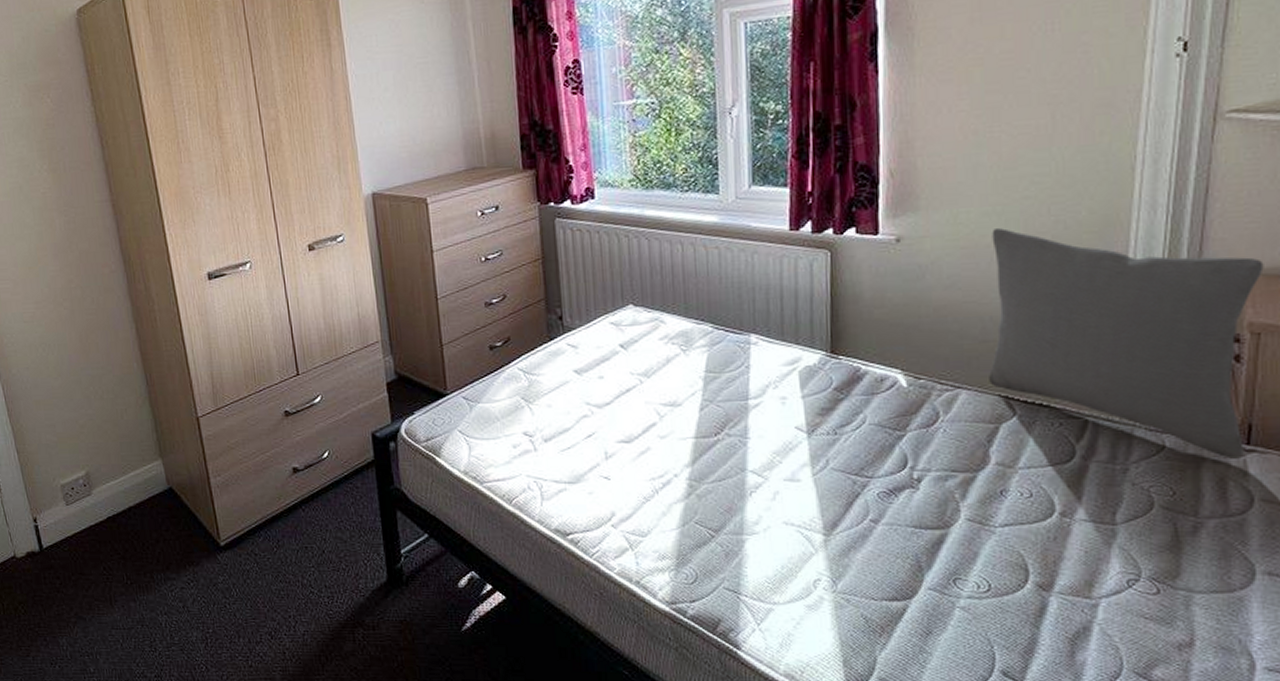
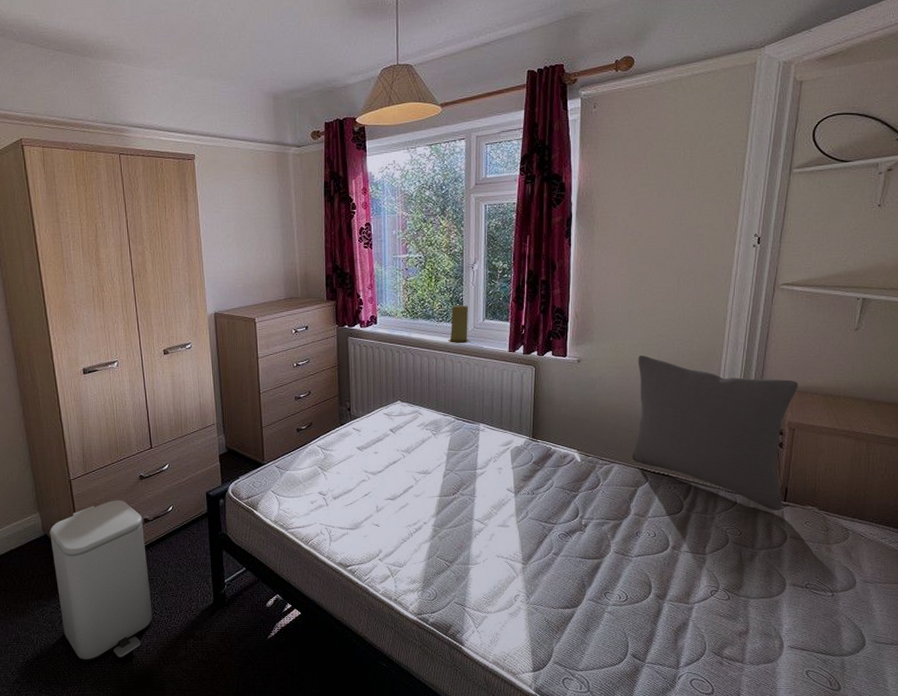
pedal bin: none [175,443,309,655] -> present [50,500,153,663]
candle: none [697,165,732,223] -> present [447,304,470,344]

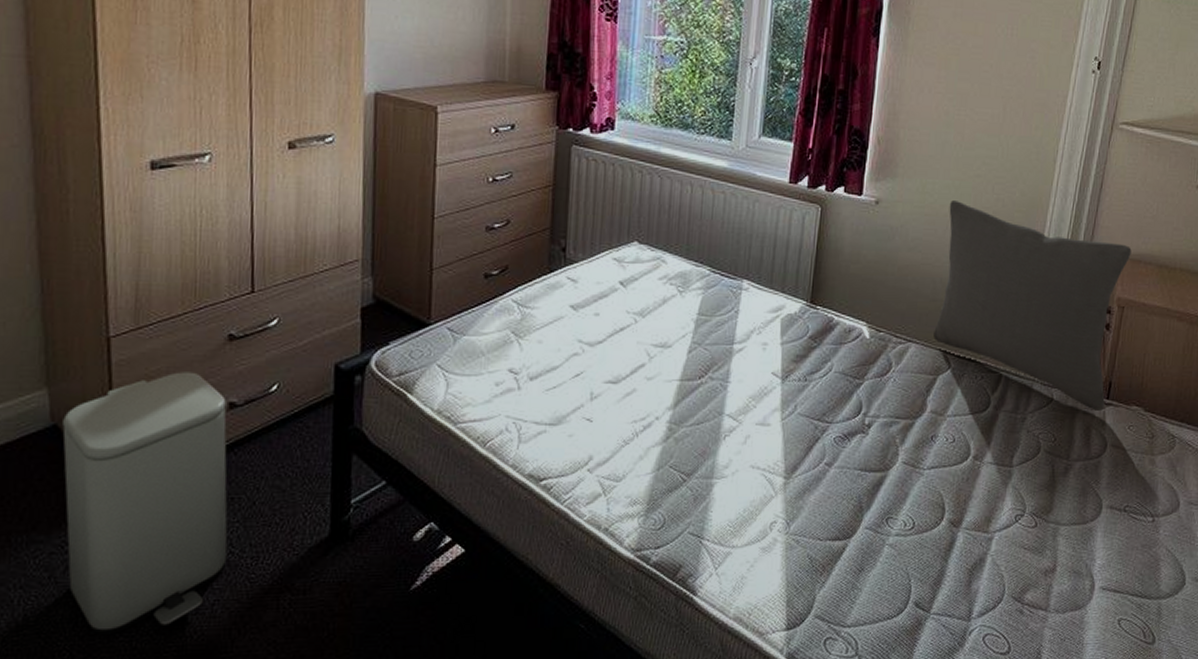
candle: present [447,304,470,344] -> none [709,112,742,168]

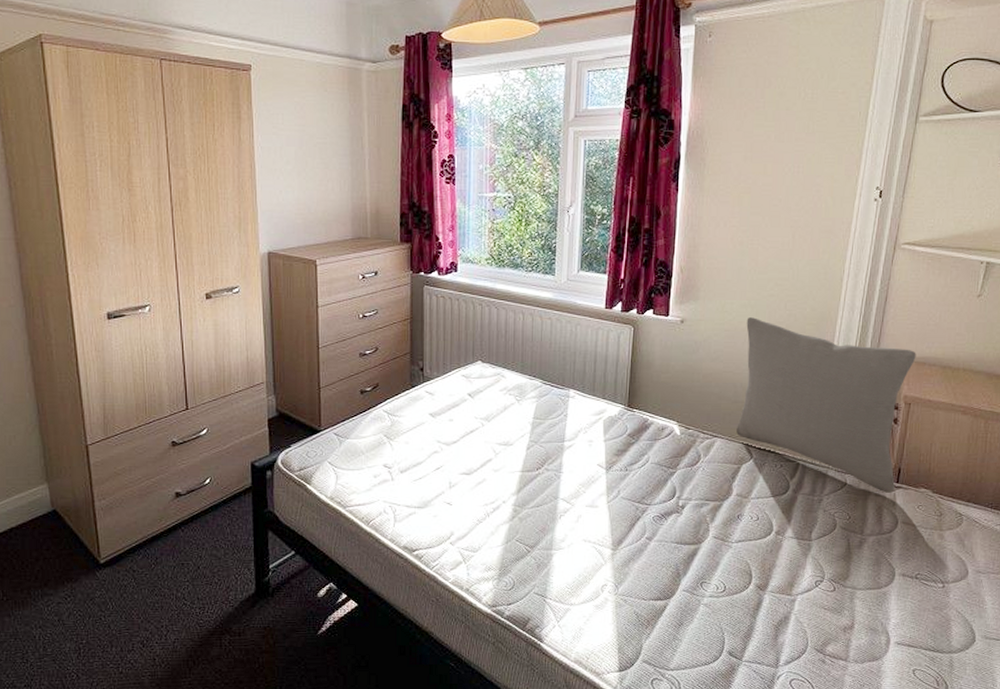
pedal bin: present [62,372,228,636] -> none [60,470,182,663]

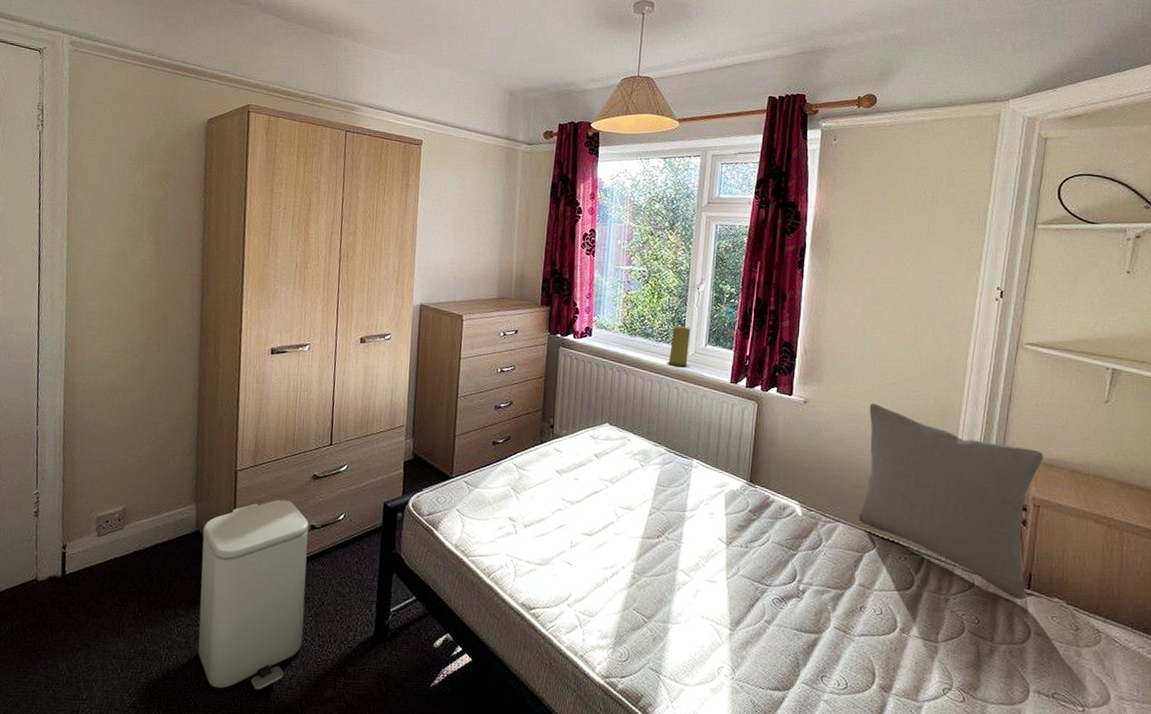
pedal bin: none [60,470,182,663] -> present [198,499,309,692]
candle: none [537,252,563,298] -> present [665,325,691,369]

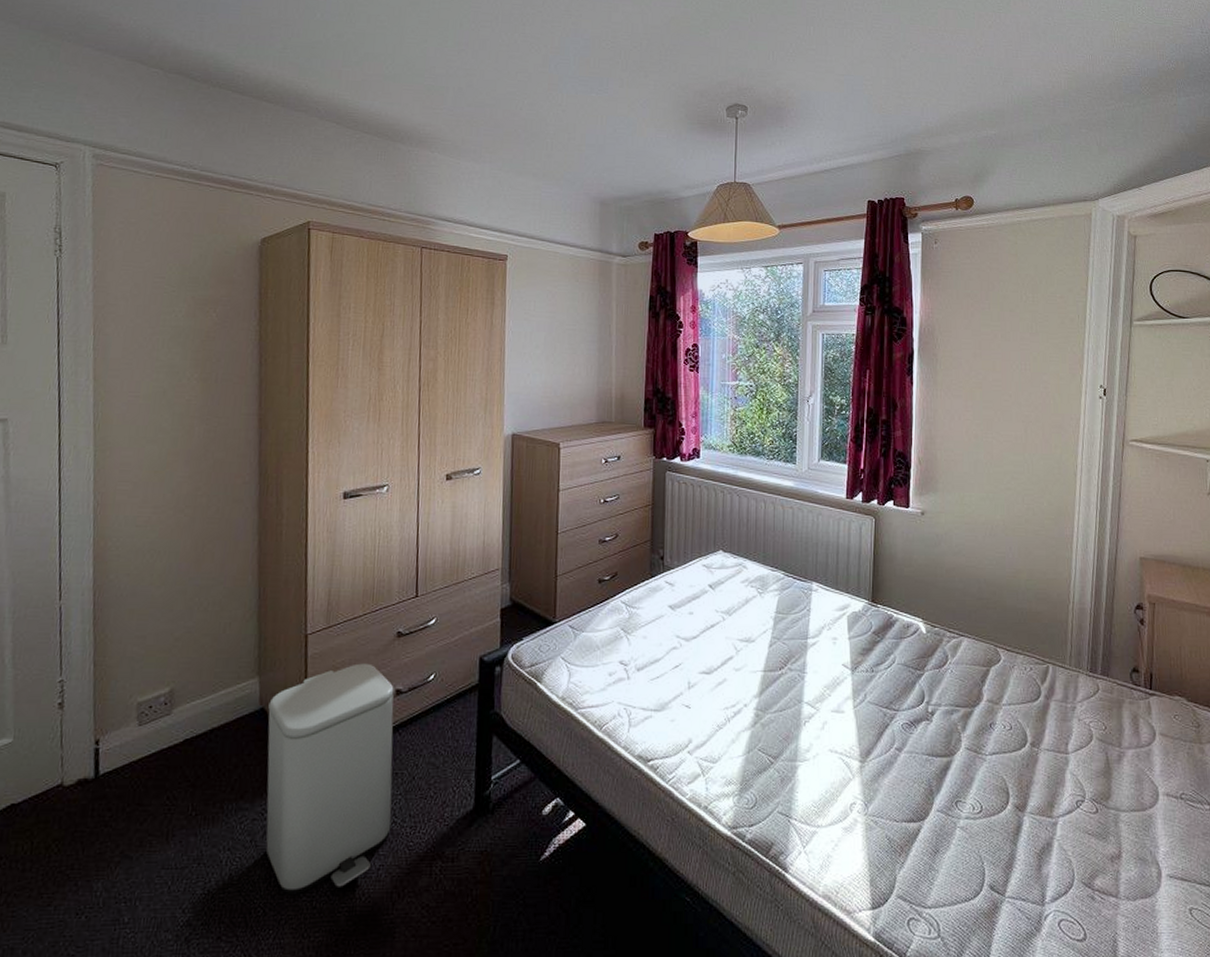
candle: present [665,325,691,369] -> none [778,441,804,487]
pillow: present [859,403,1044,600] -> none [983,511,1155,701]

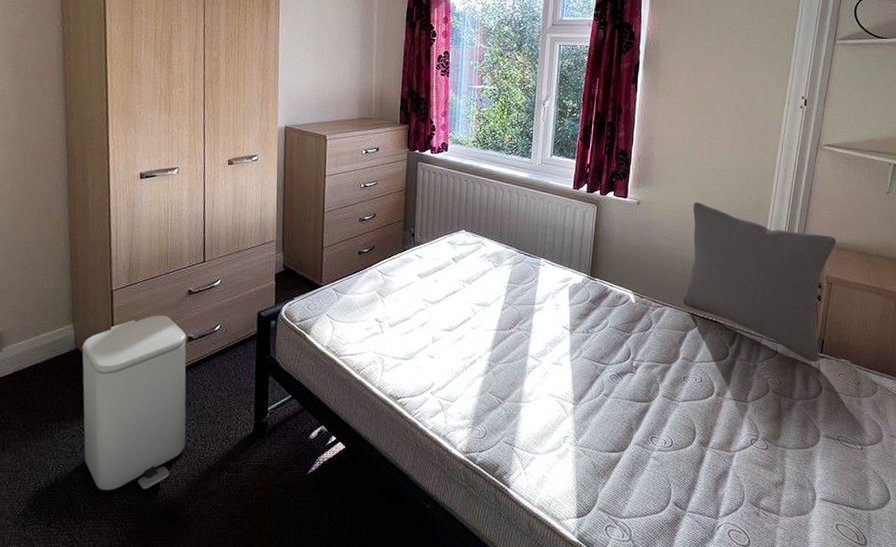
pillow: none [983,511,1155,701] -> present [683,202,836,362]

